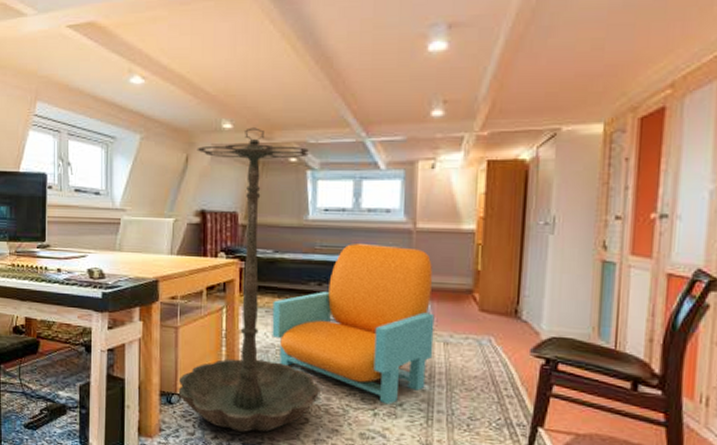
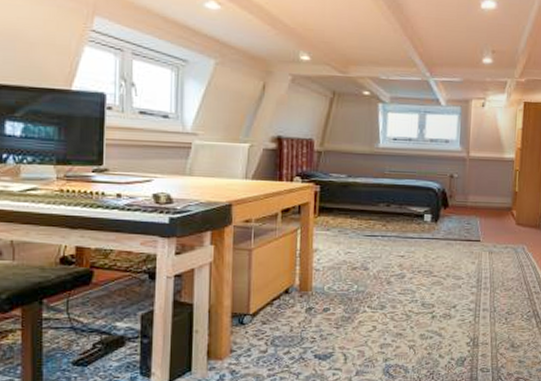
umbrella stand: present [178,127,321,433] -> none [250,61,387,346]
armchair: present [272,244,435,405] -> none [344,169,482,307]

